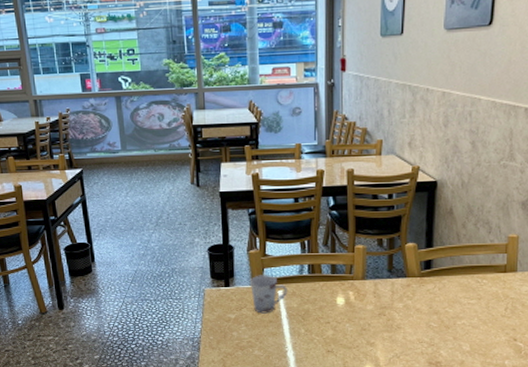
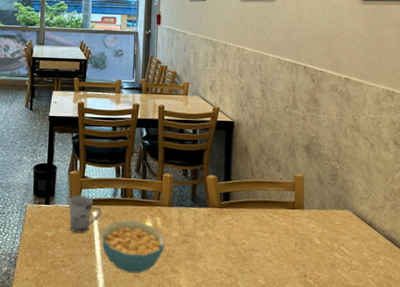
cereal bowl: none [289,297,359,349] -> present [101,220,164,273]

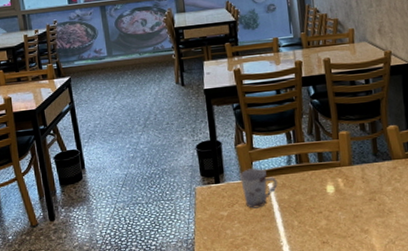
cereal bowl: present [101,220,164,273] -> none [281,185,351,240]

